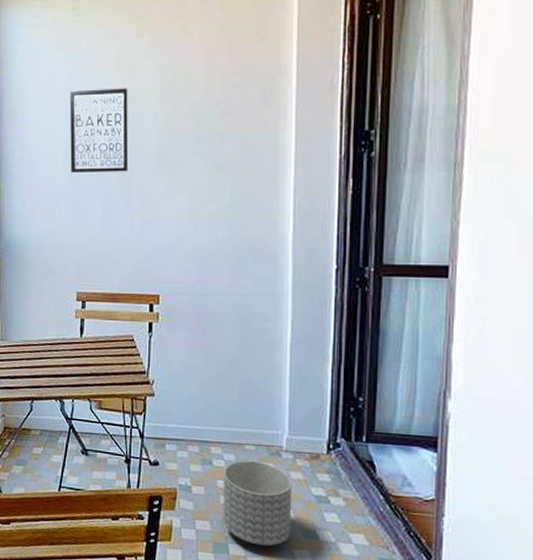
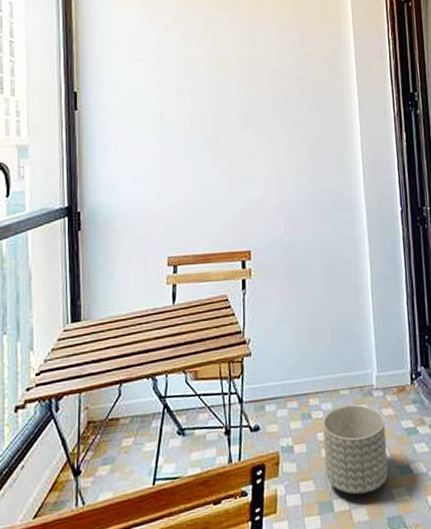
wall art: present [69,88,129,173] -> none [154,57,215,136]

